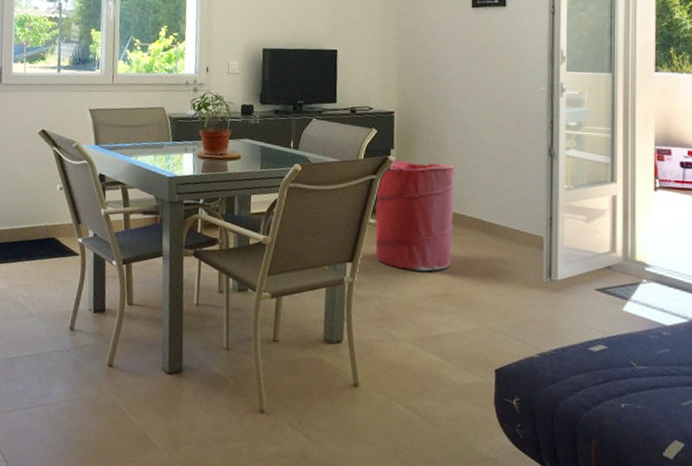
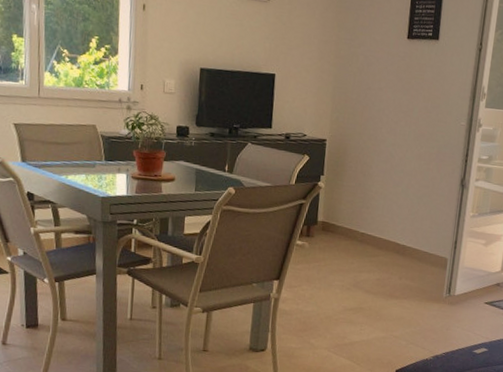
laundry hamper: present [375,159,455,271] -> none [300,185,378,288]

